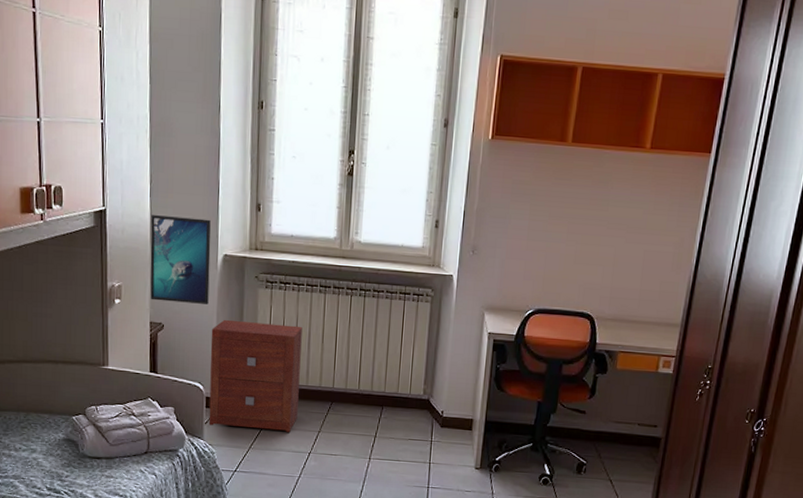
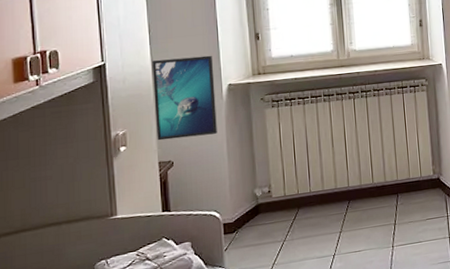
nightstand: present [208,319,302,432] -> none [222,136,318,252]

